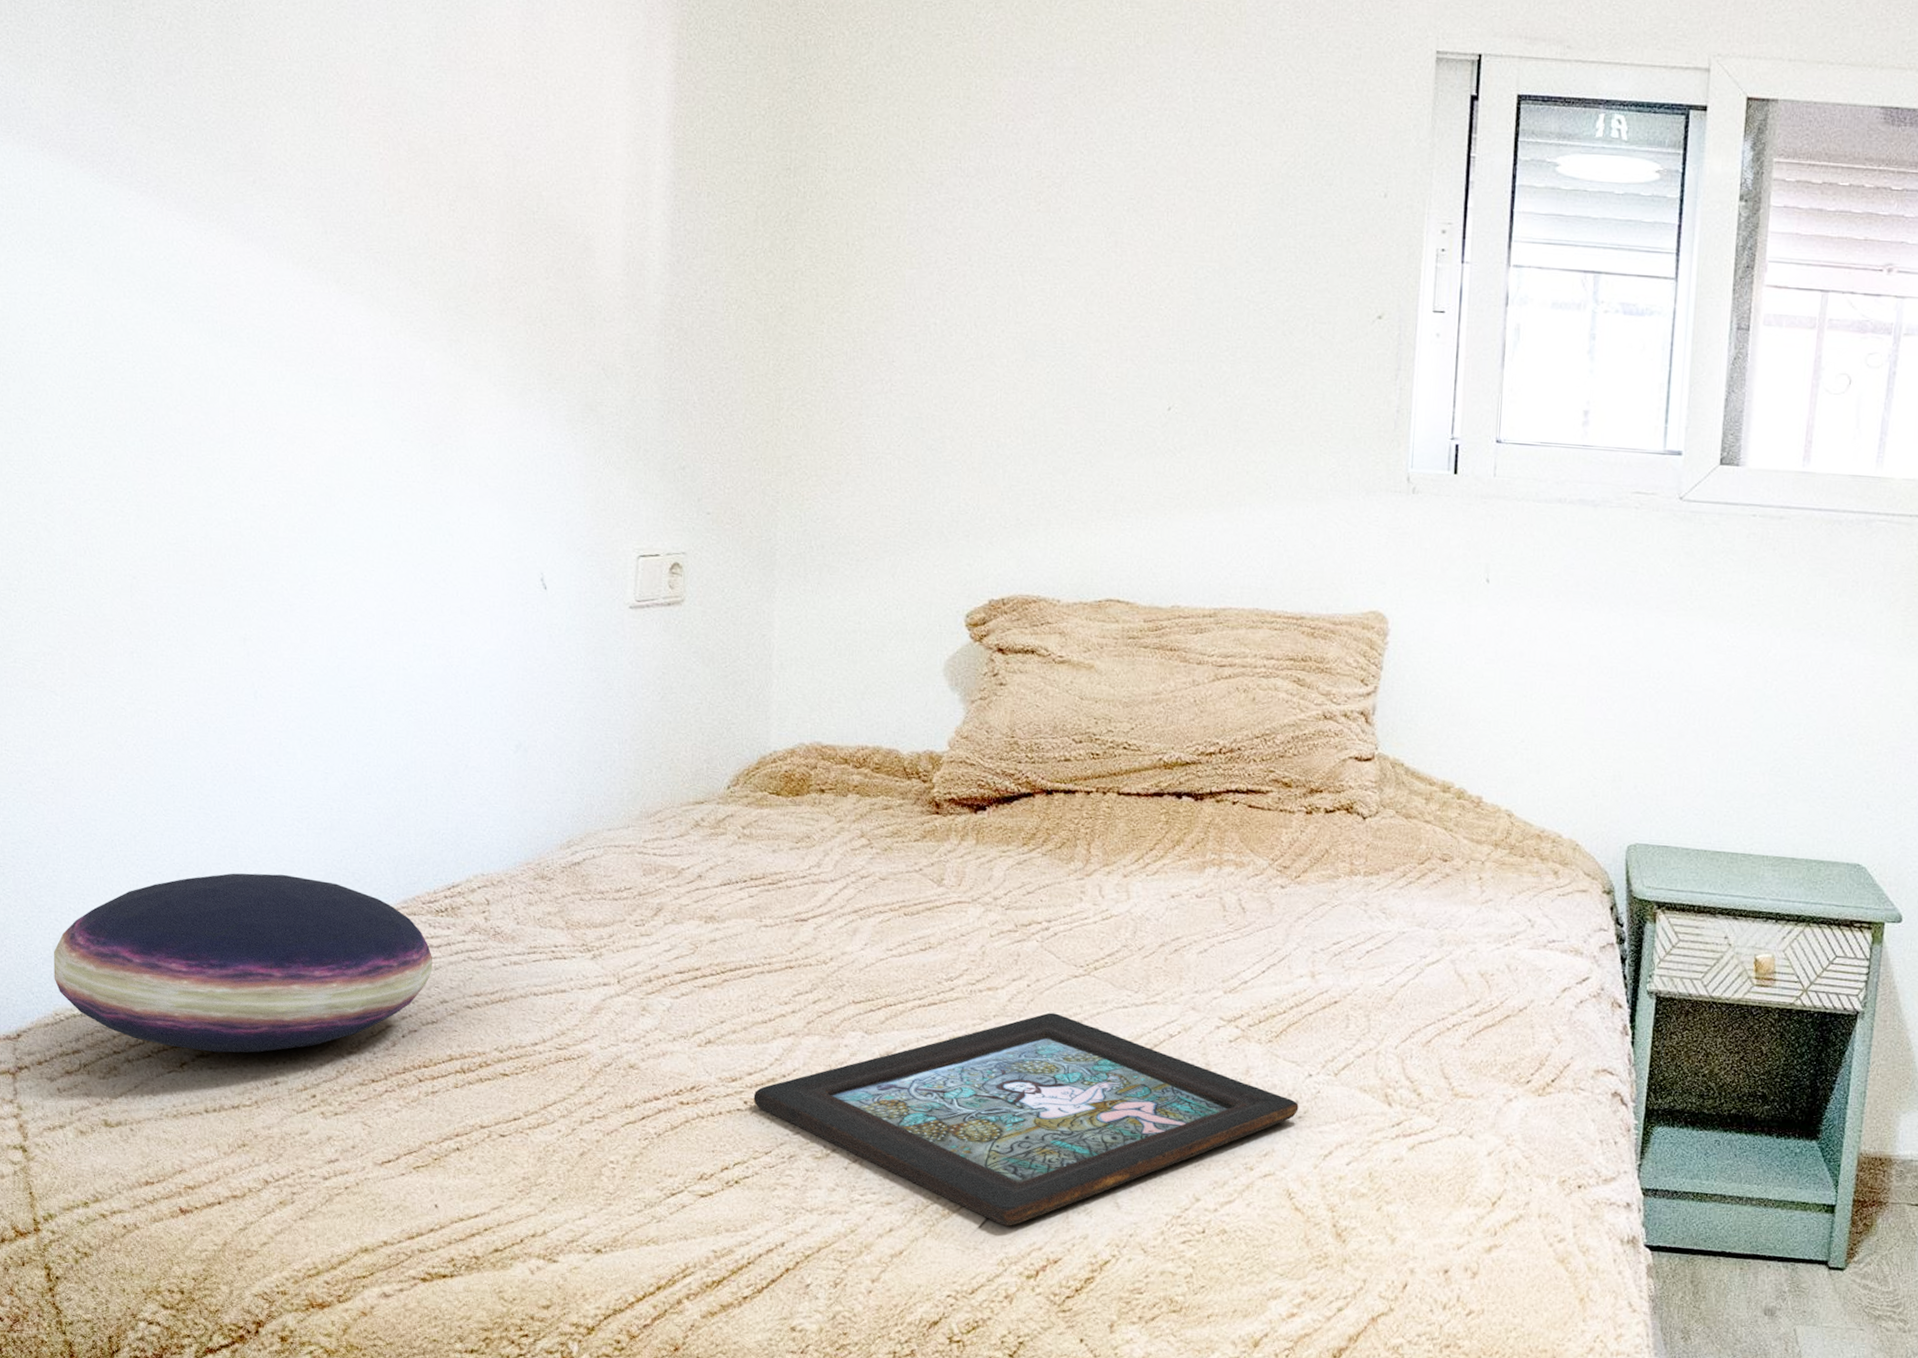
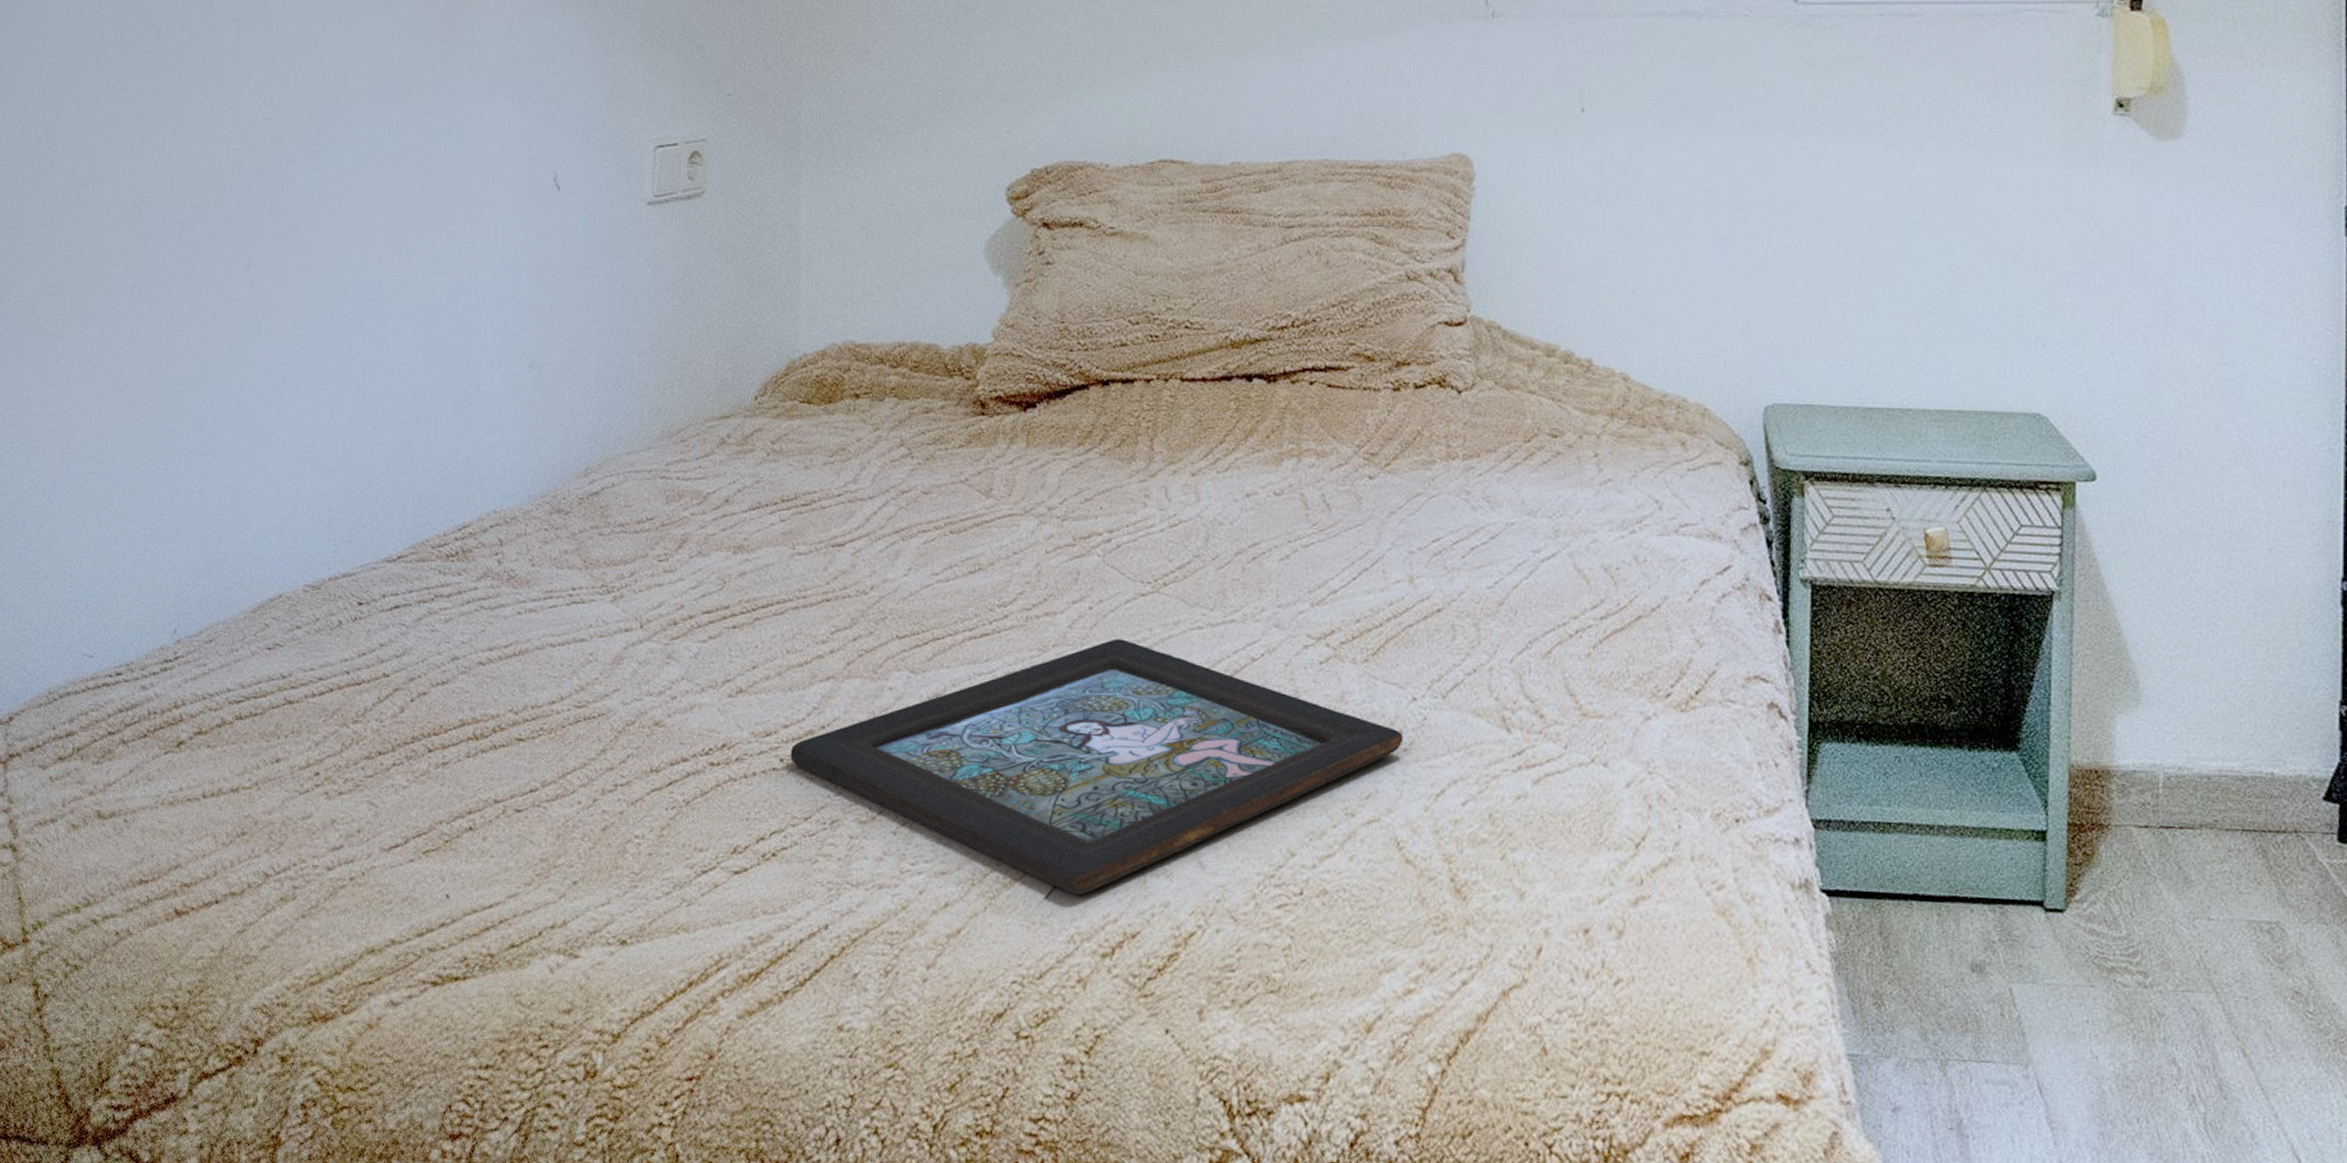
cushion: present [53,873,432,1053] -> none [48,523,443,729]

